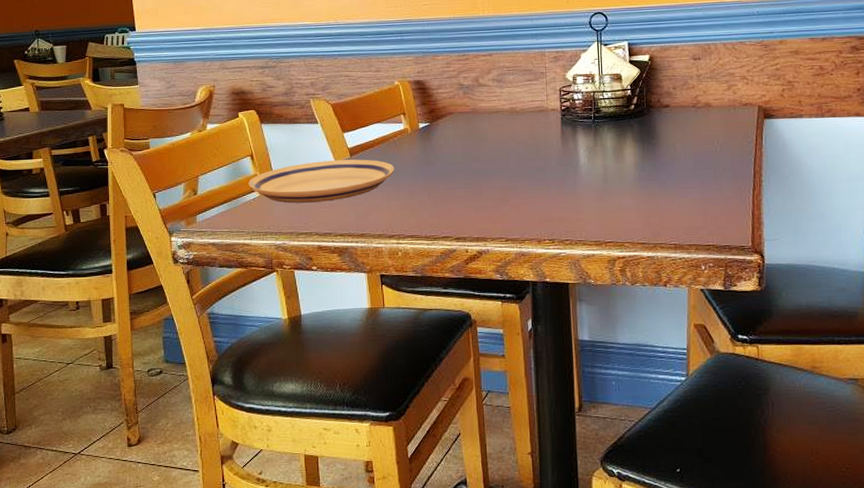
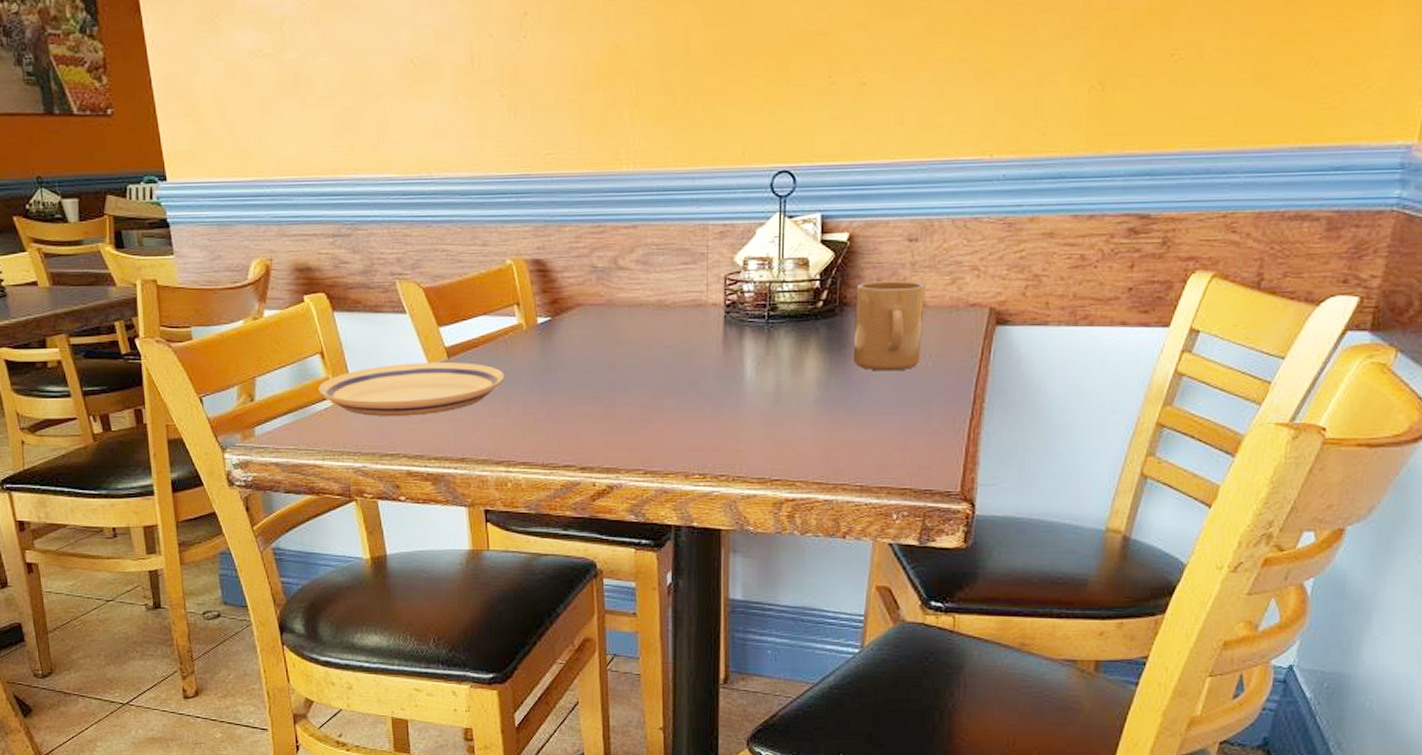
cup: none [658,88,711,156] -> present [853,281,925,371]

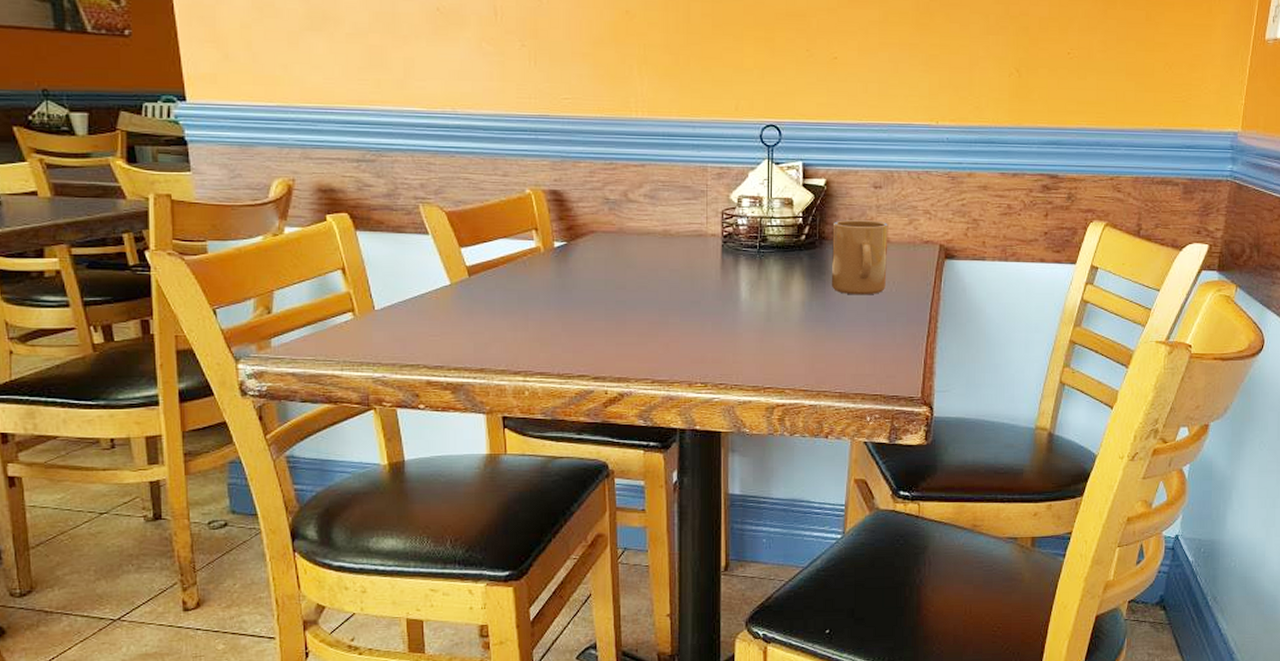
plate: present [318,362,505,416] -> none [339,280,523,329]

